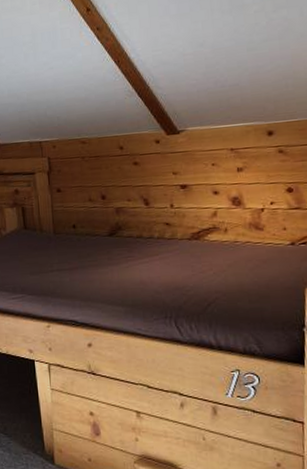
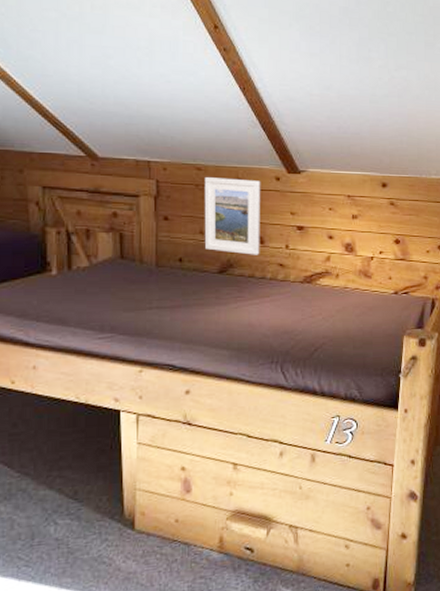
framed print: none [89,145,146,217] -> present [204,177,260,255]

